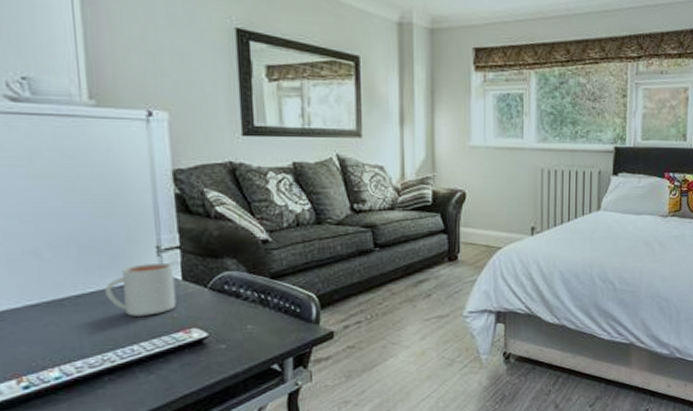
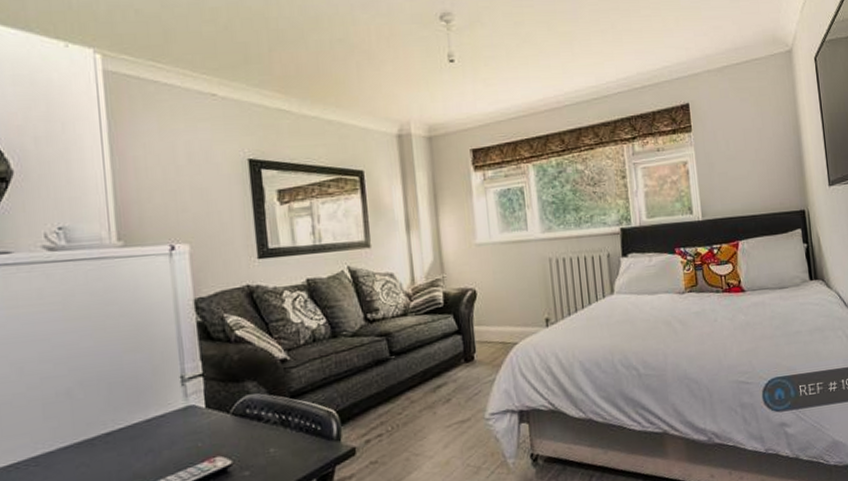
mug: present [104,262,177,316] -> none [132,391,201,450]

